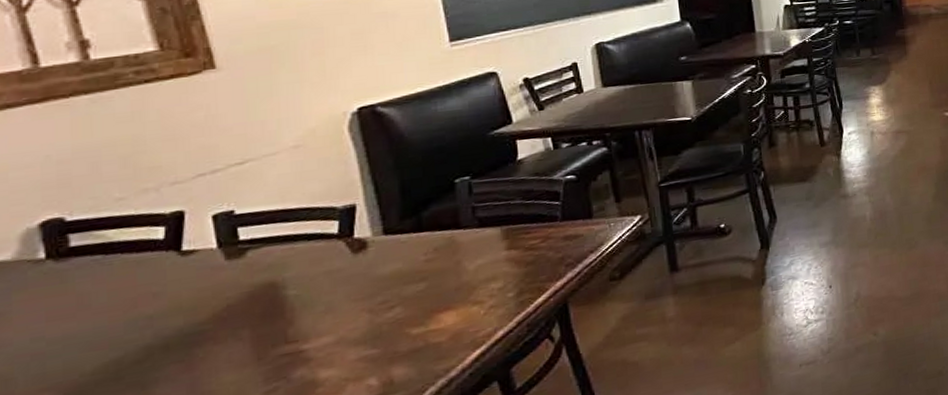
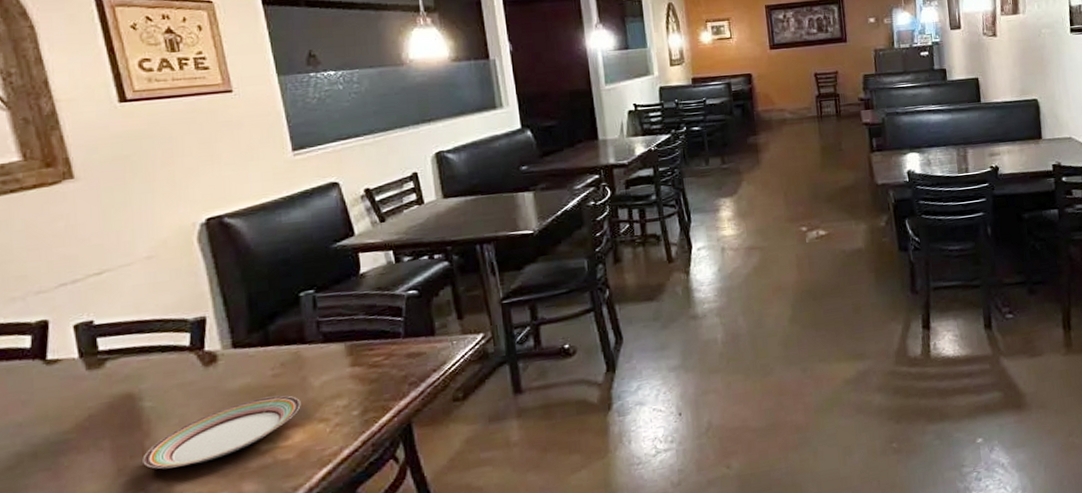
plate: none [285,280,455,357] -> present [142,395,301,469]

